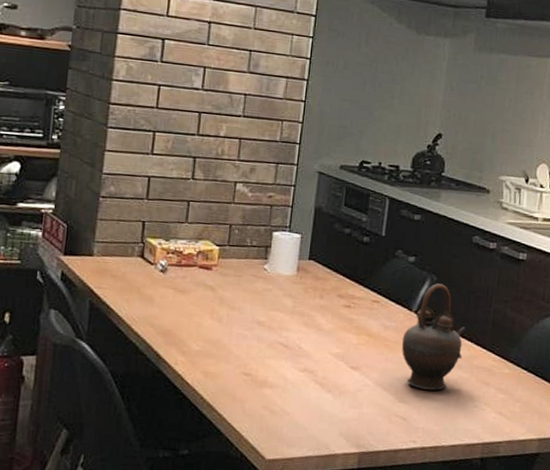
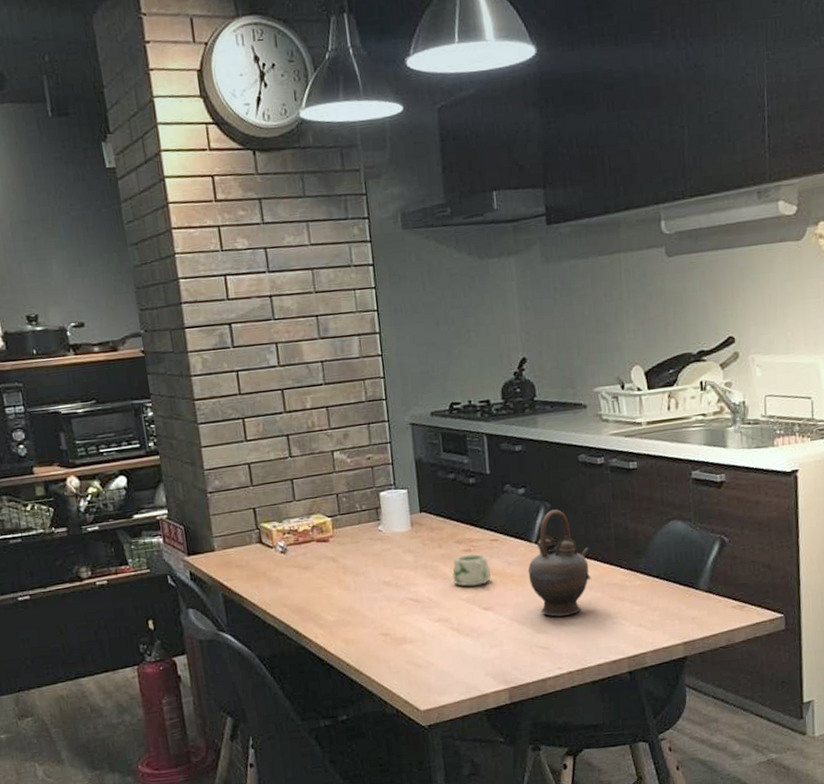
mug: none [326,310,366,344] -> present [452,553,491,587]

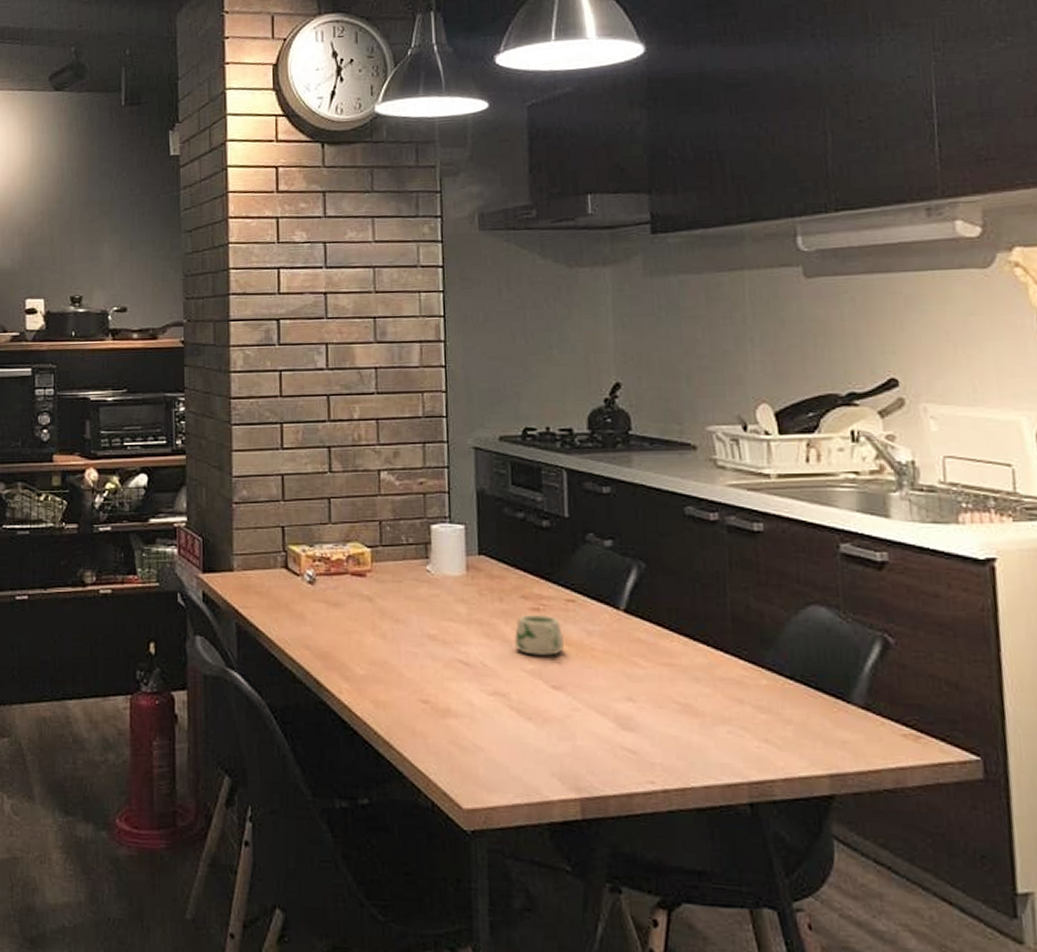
teapot: present [528,509,591,617] -> none [613,572,699,713]

